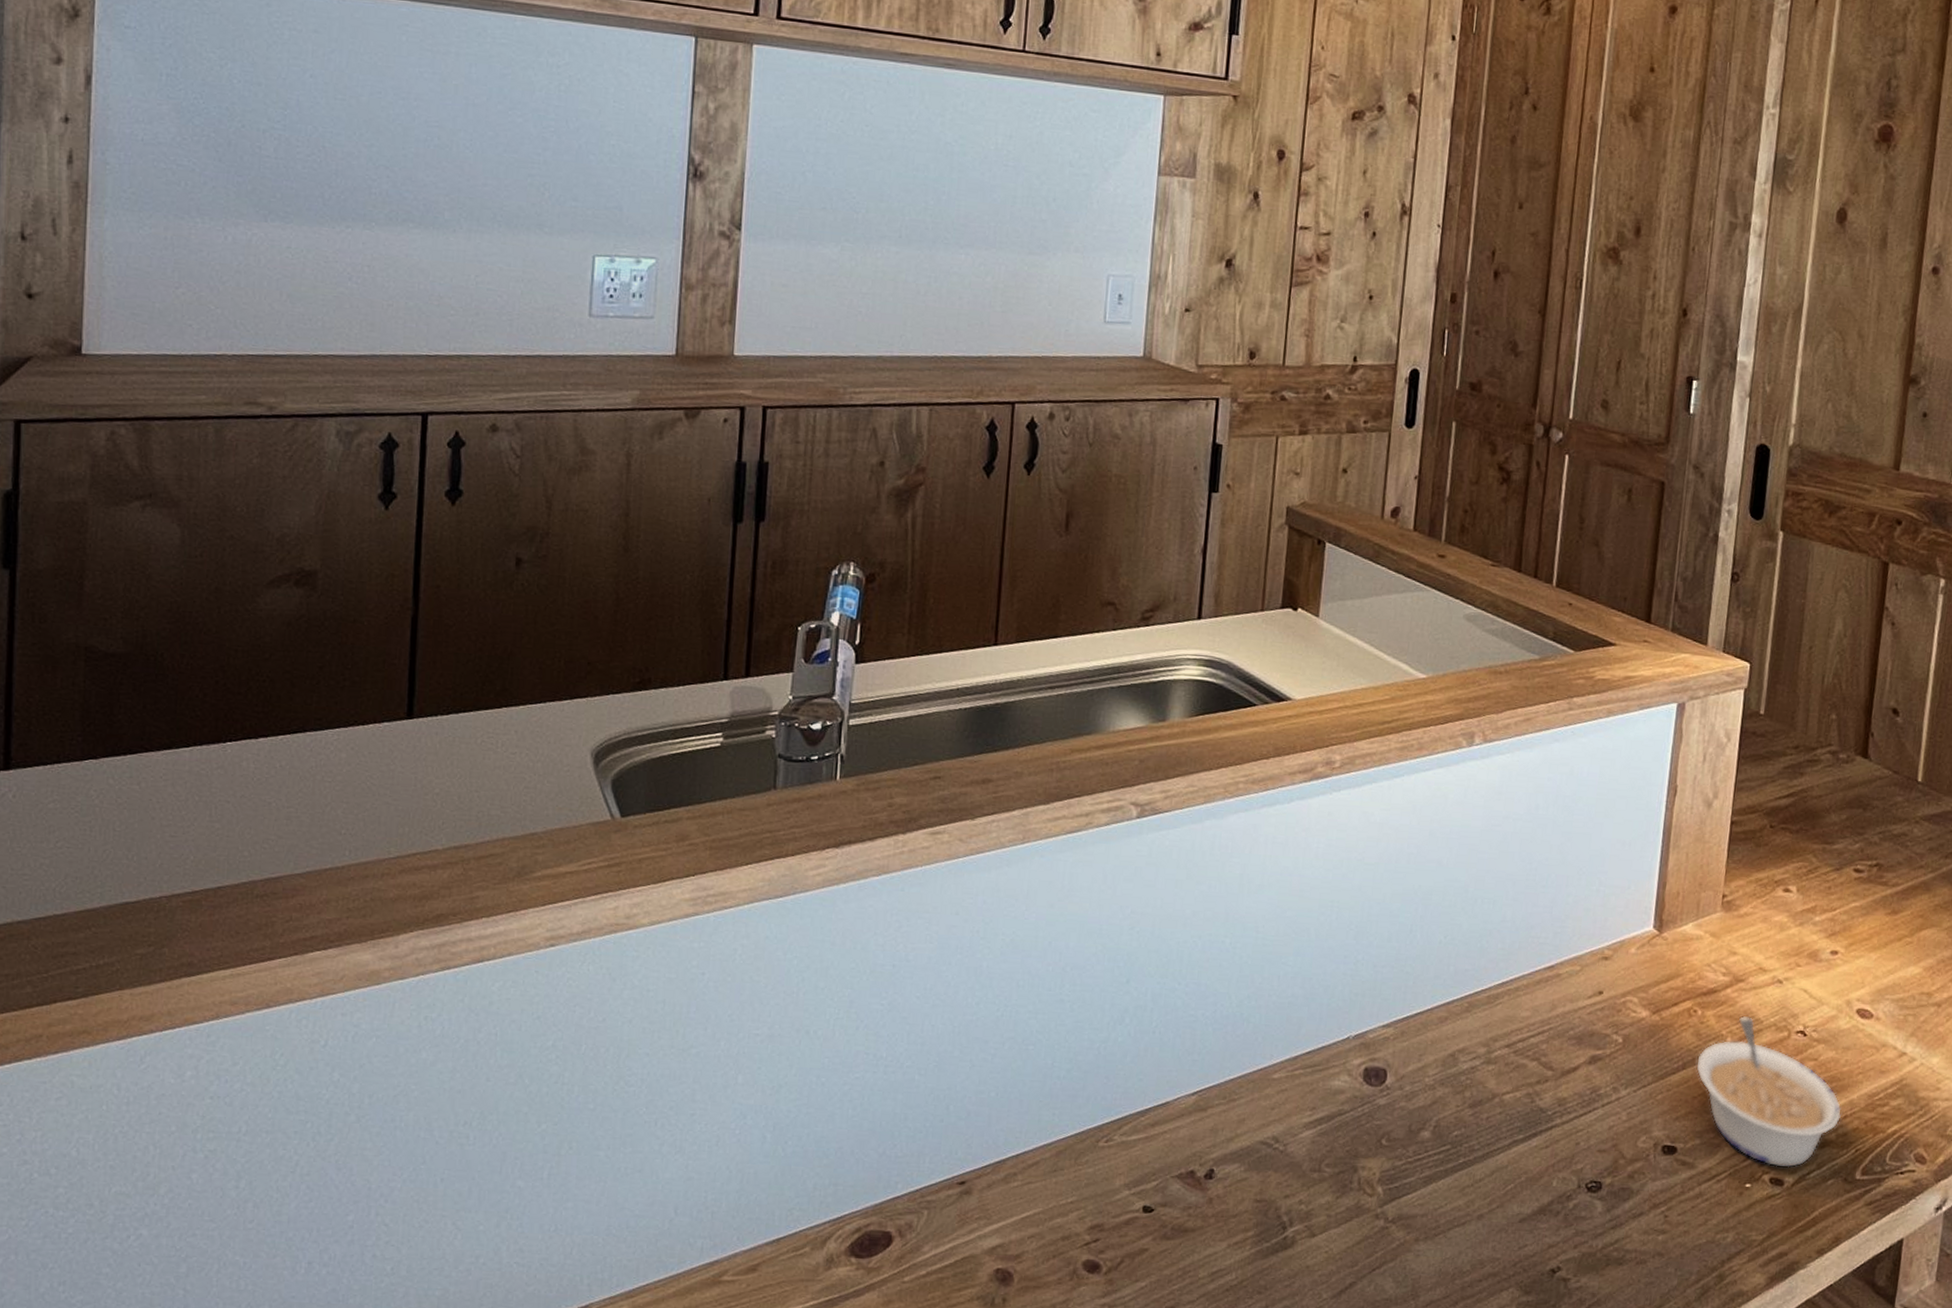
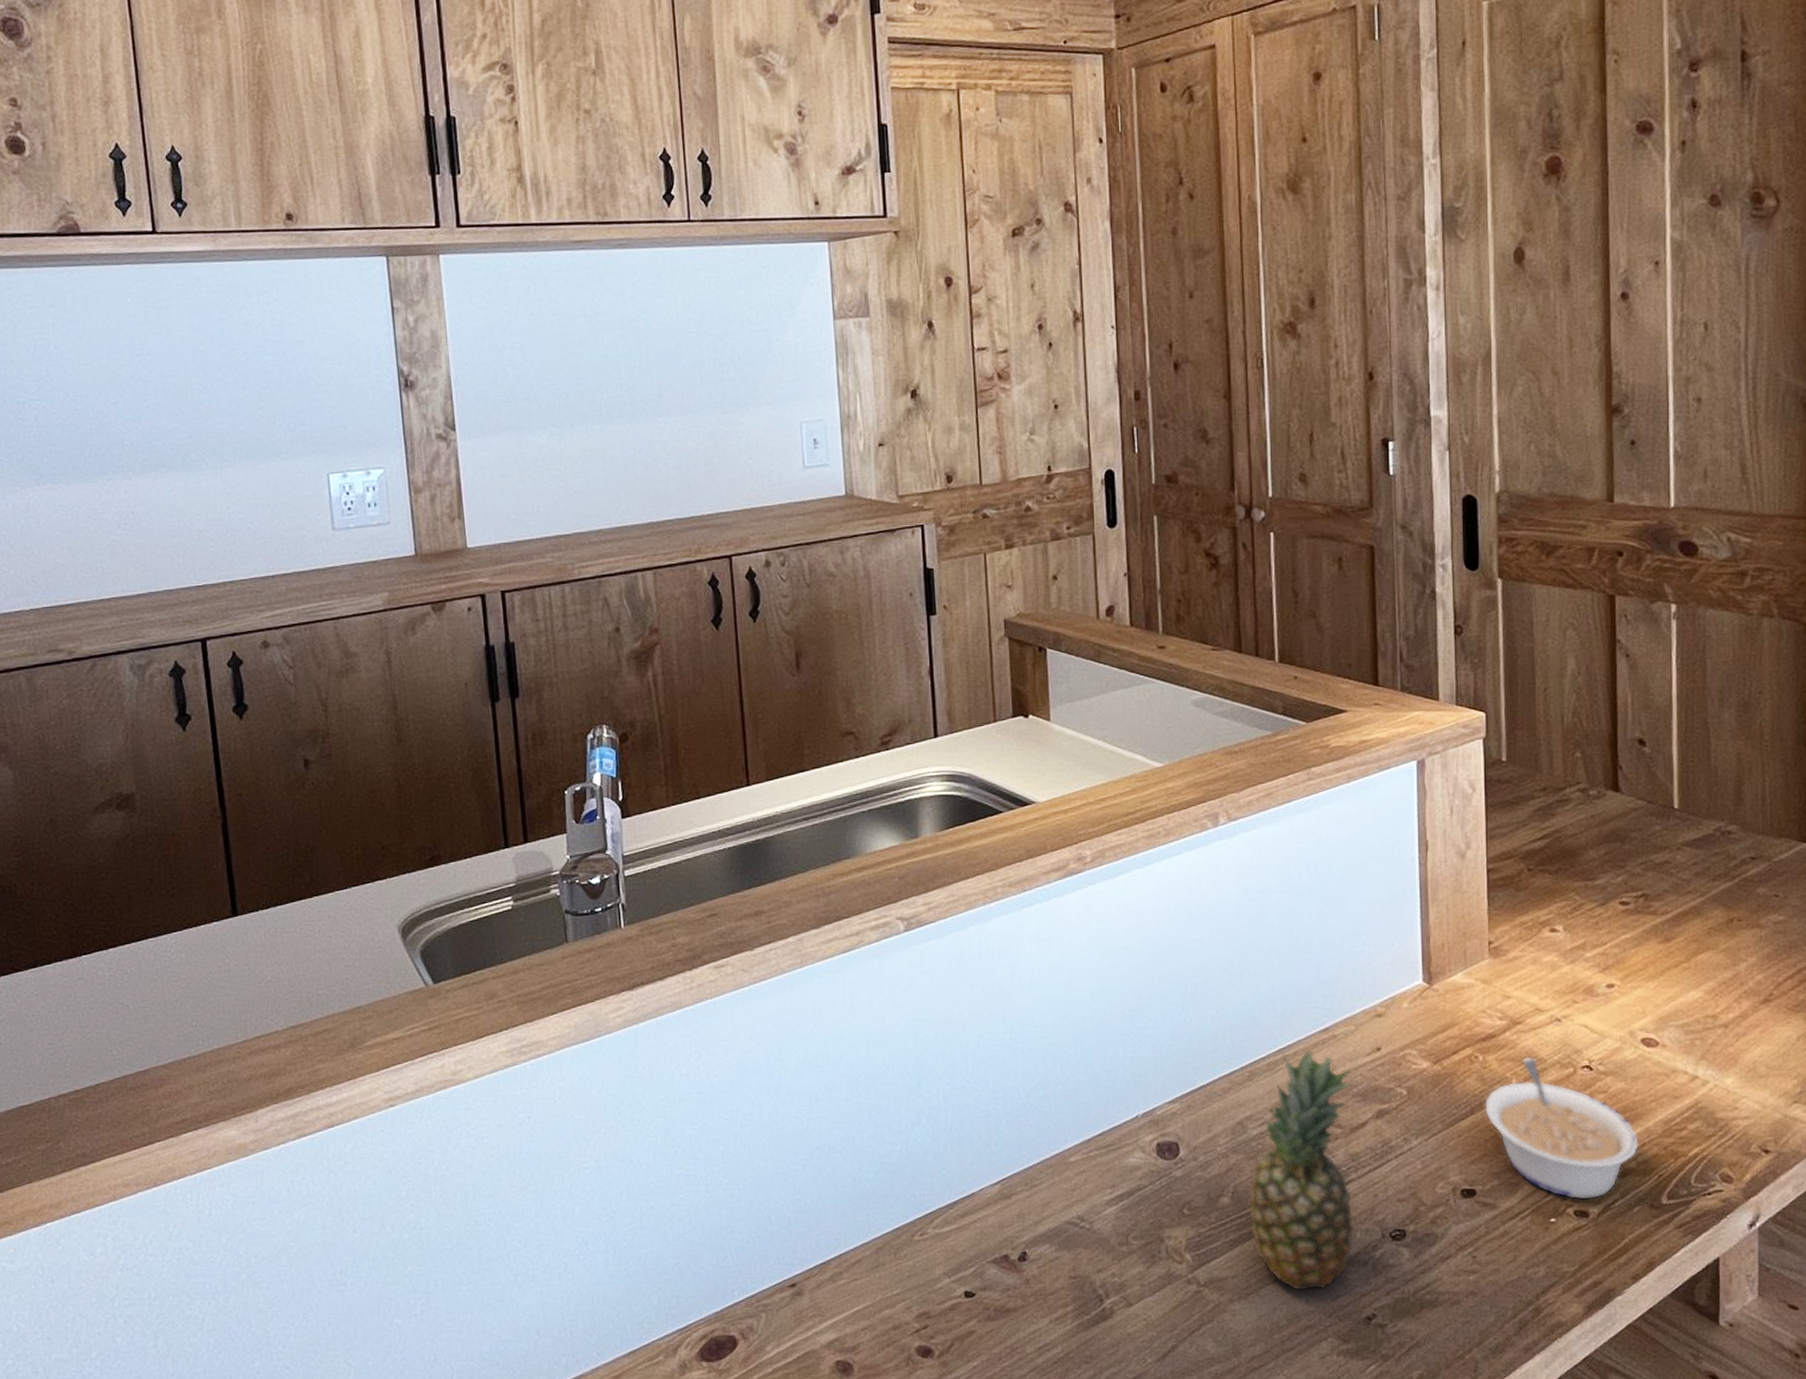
fruit: none [1446,985,1571,1236] -> present [1248,1049,1355,1291]

